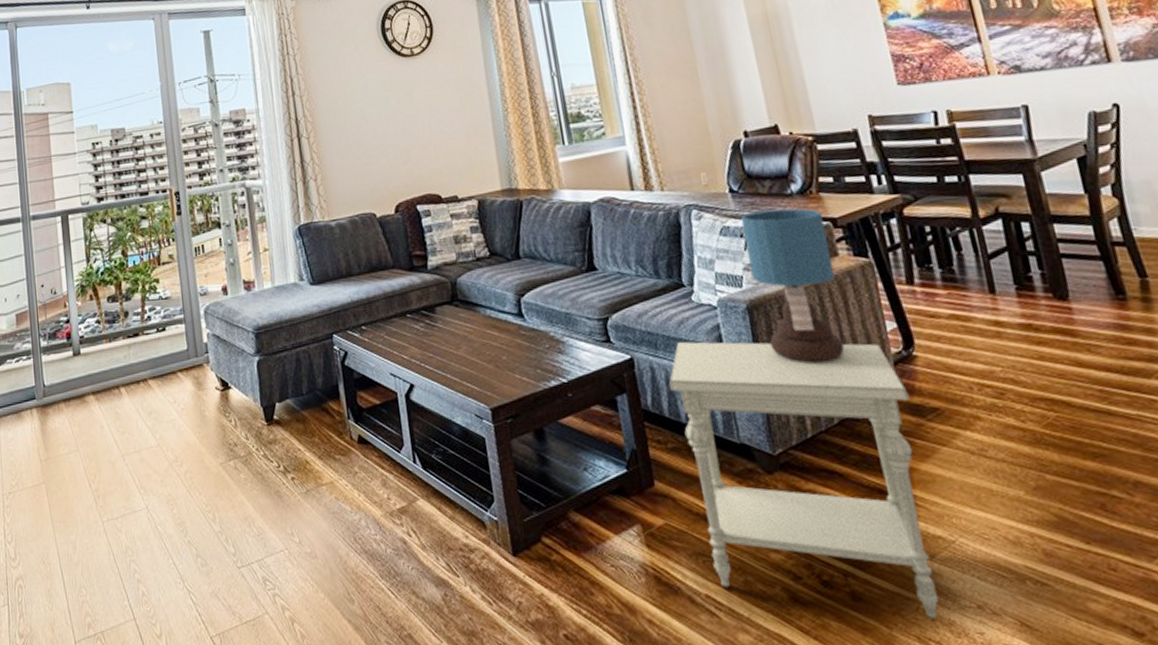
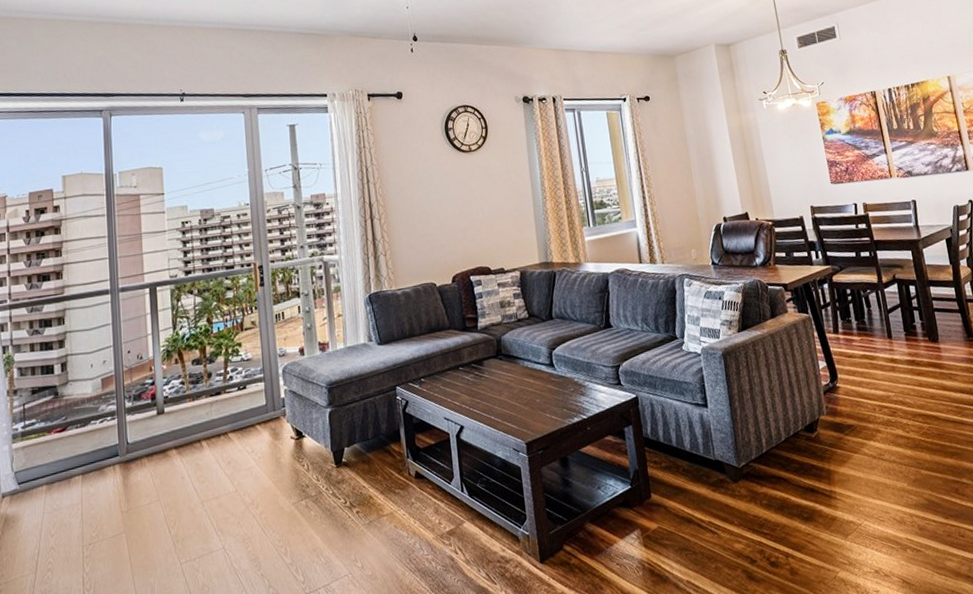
side table: present [669,341,939,620] -> none [664,378,850,584]
table lamp: present [740,208,845,363] -> none [719,277,790,395]

